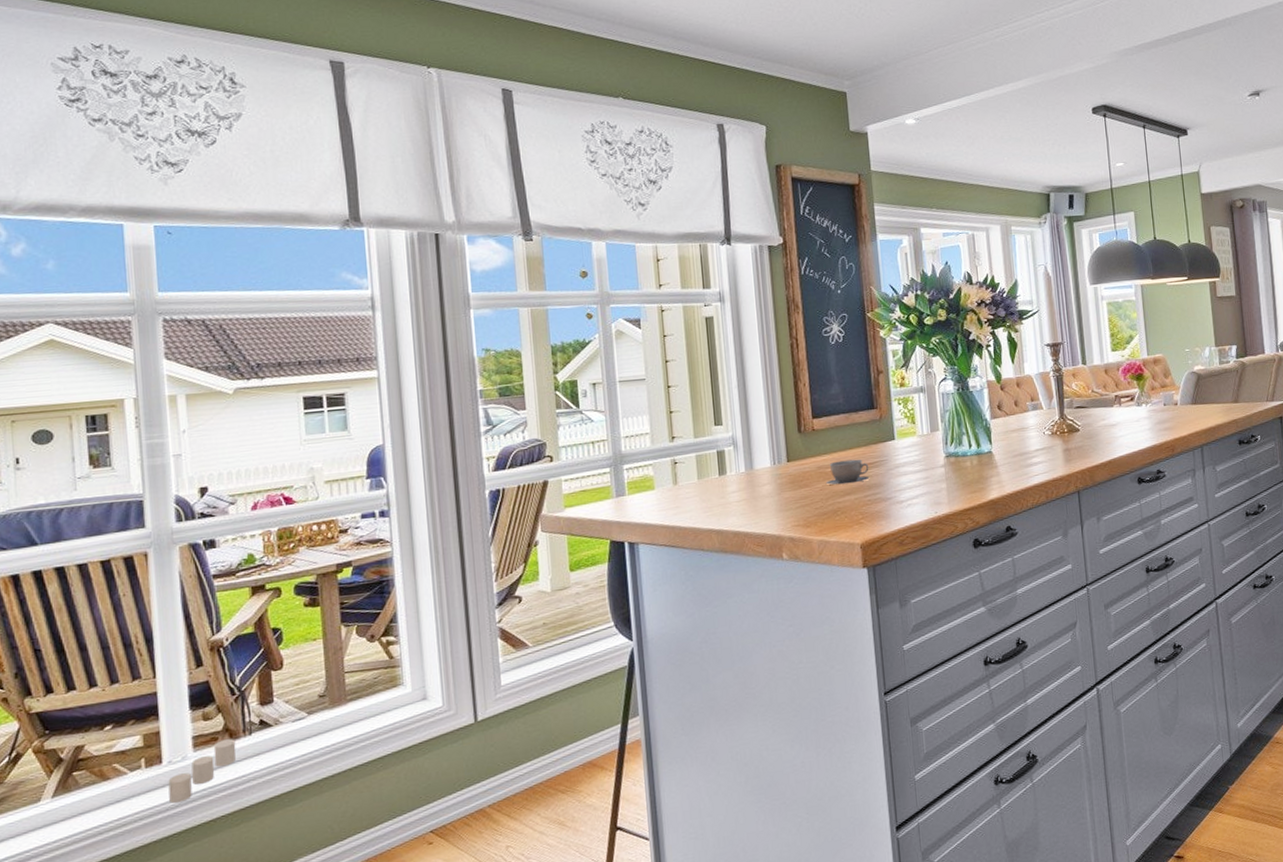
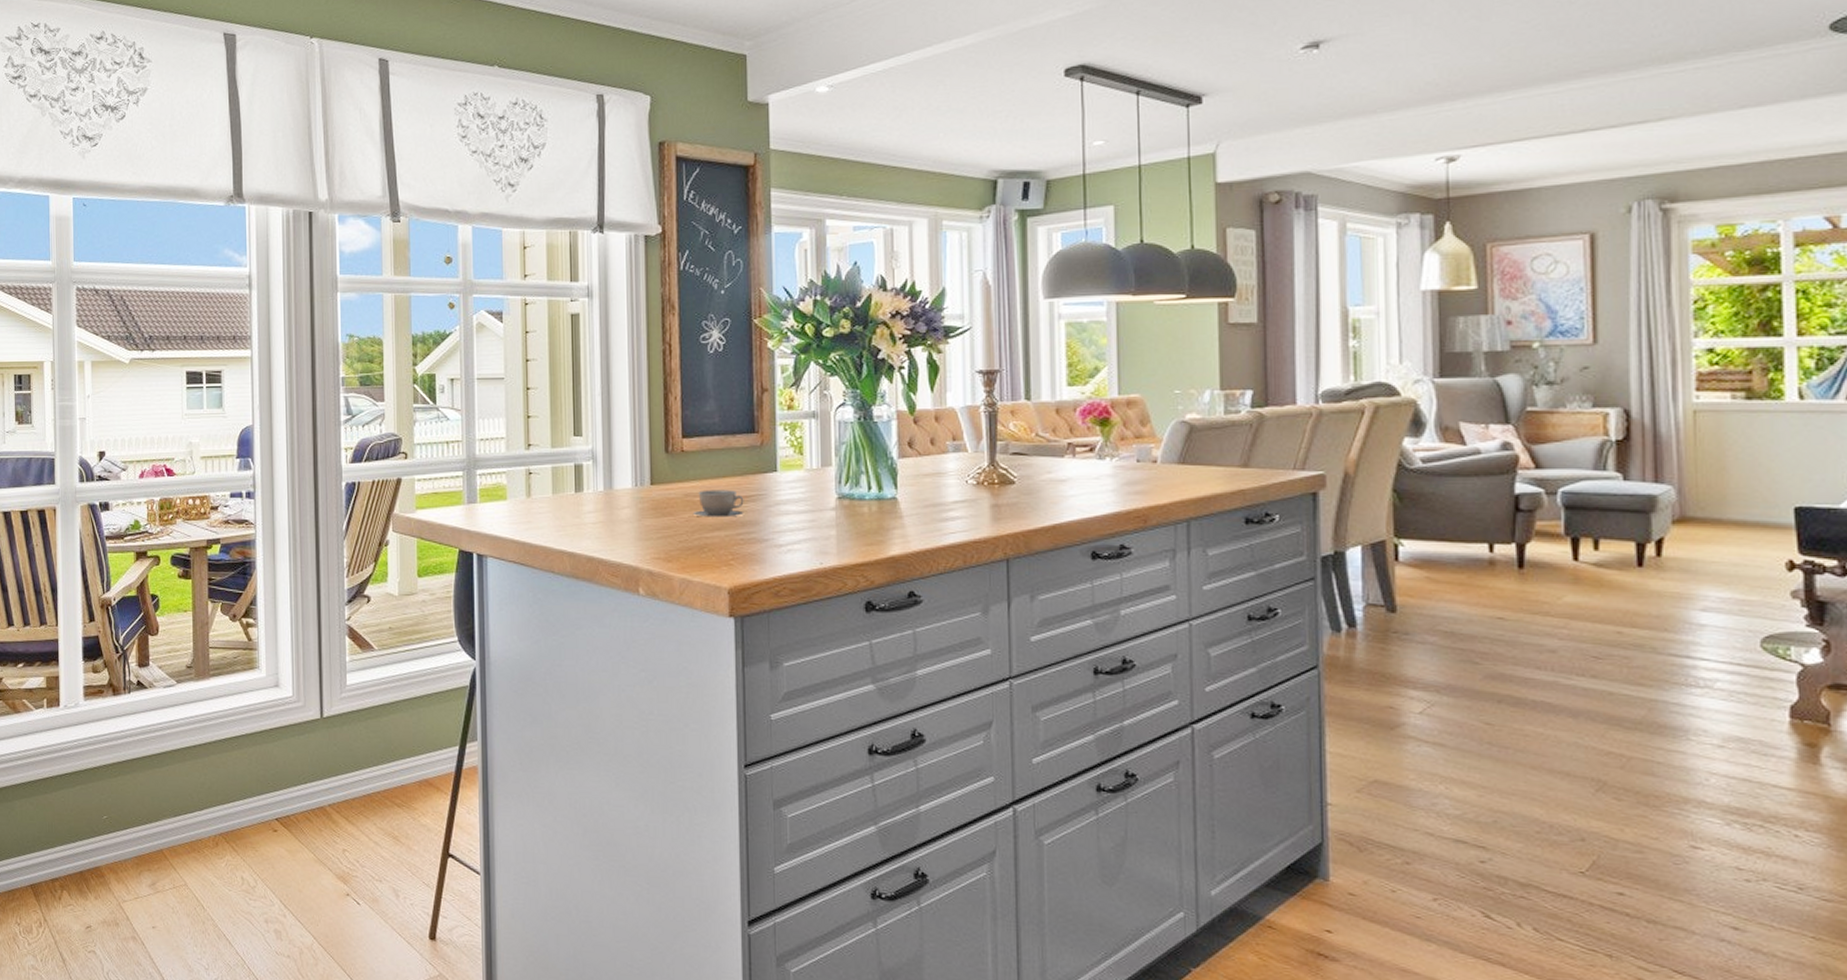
candle: present [168,739,236,804] -> none [63,694,118,746]

